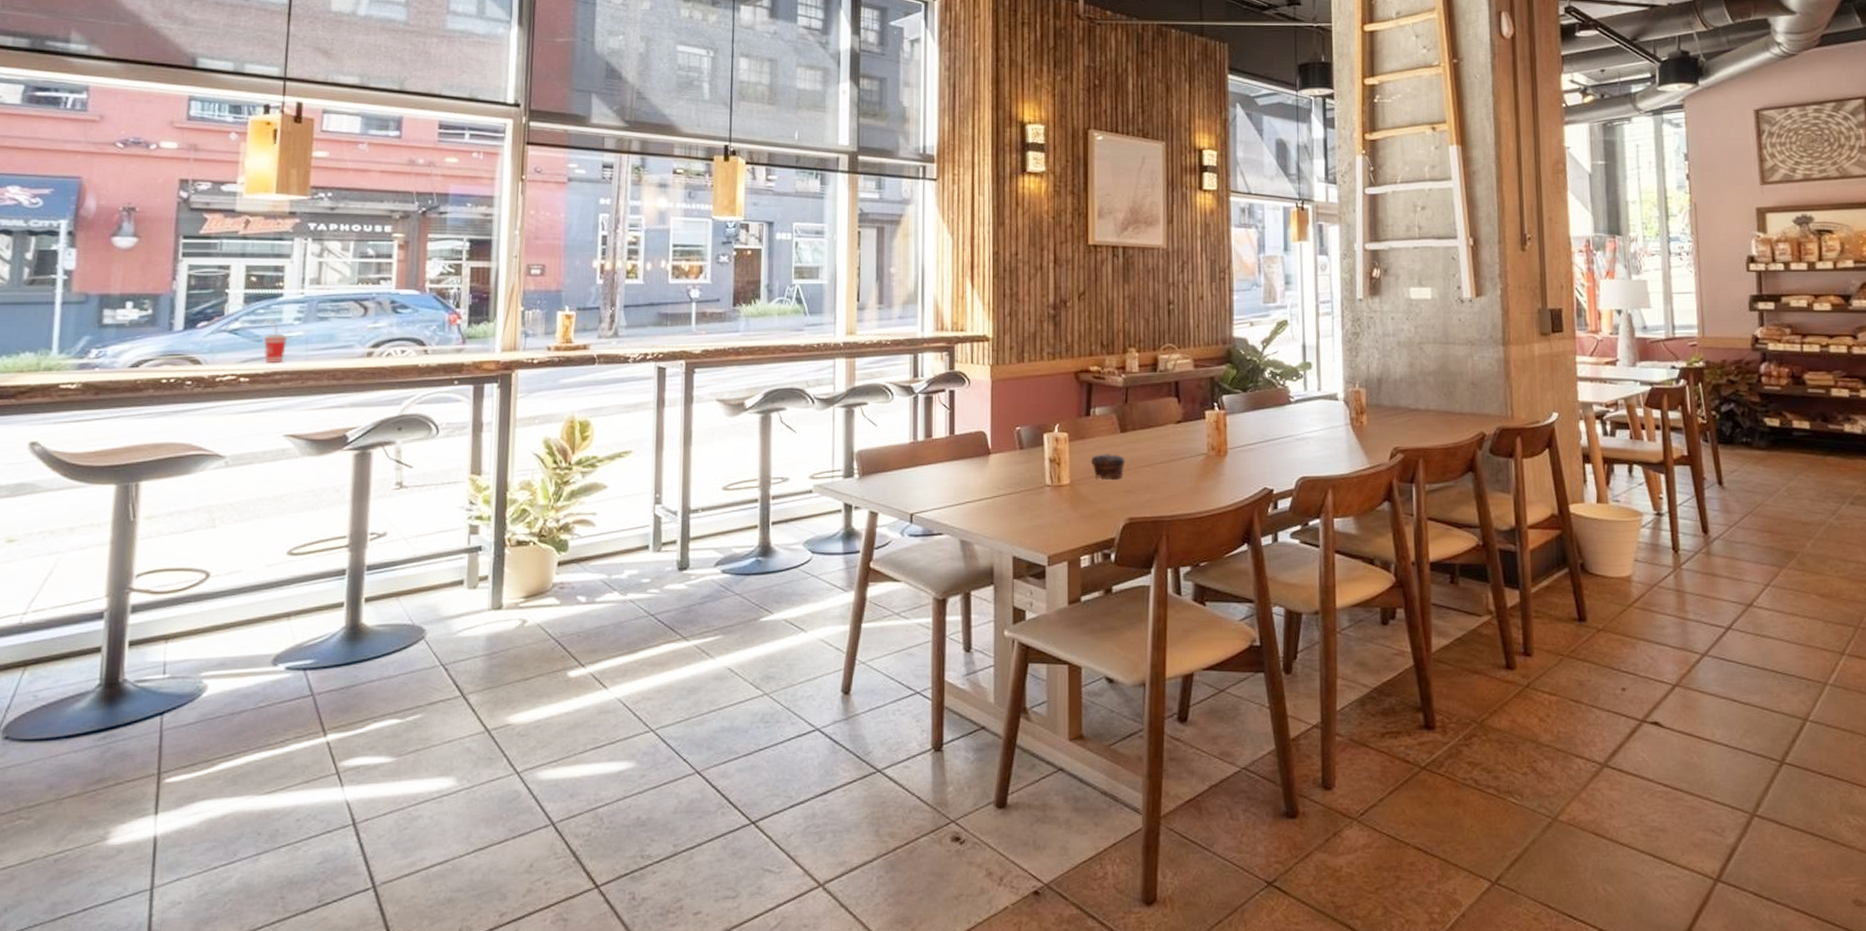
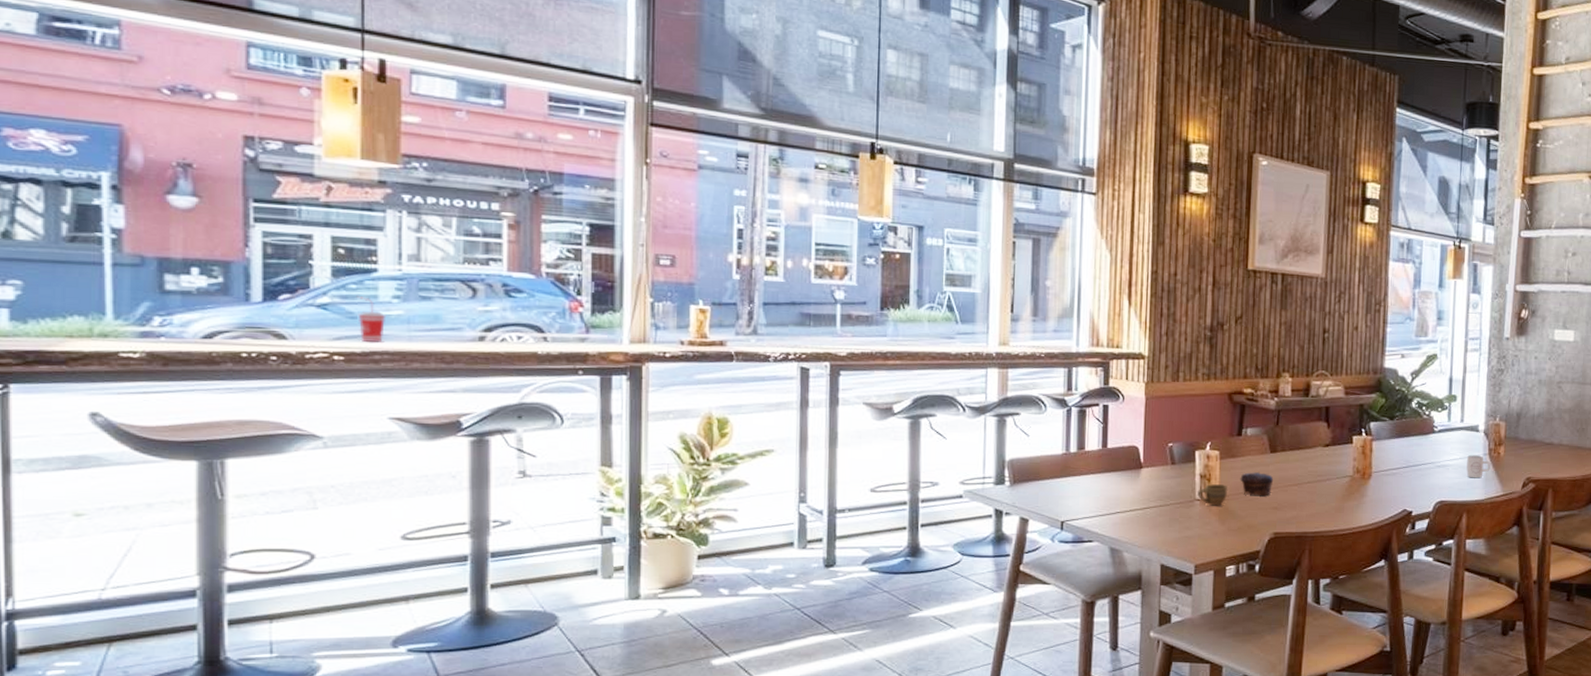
cup: none [1047,468,1079,492] -> present [1197,484,1228,506]
mug: none [1328,425,1354,451] -> present [1466,455,1491,479]

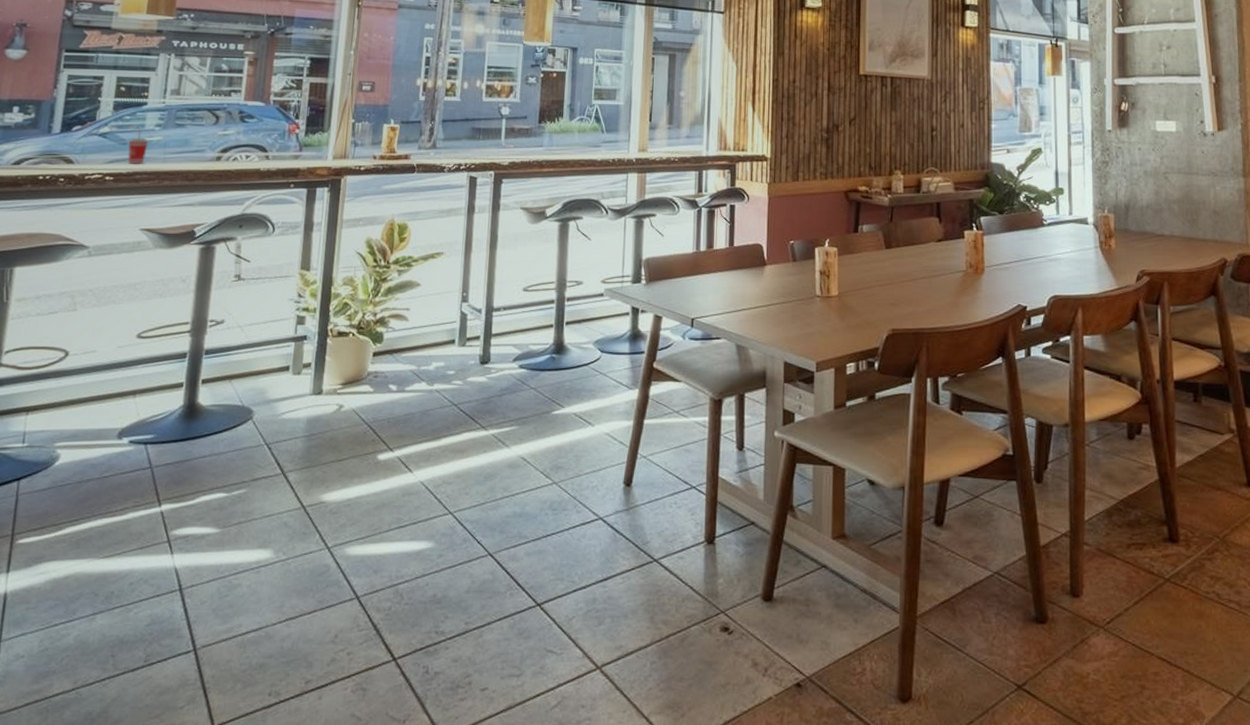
cup: present [1197,484,1228,506] -> none [818,280,847,302]
muffin: present [1240,472,1274,497] -> none [857,268,890,293]
mug: present [1466,455,1491,479] -> none [1078,248,1103,272]

